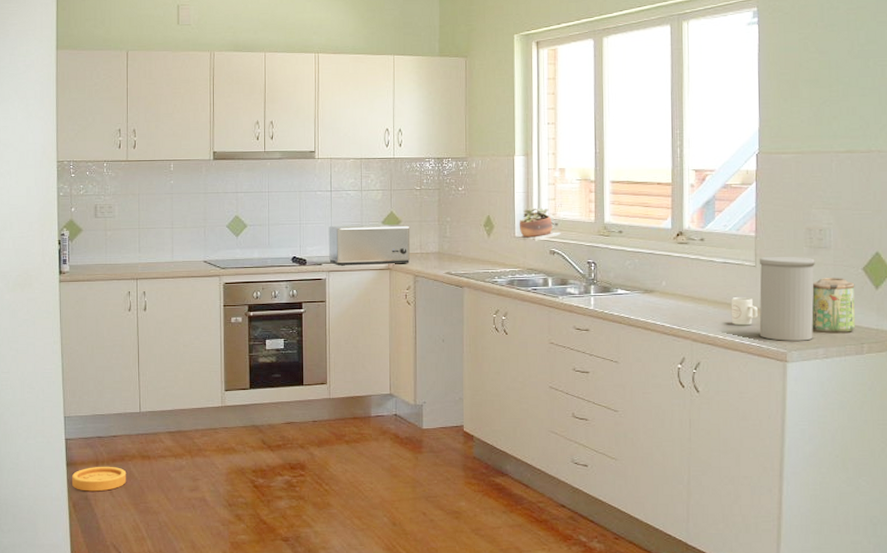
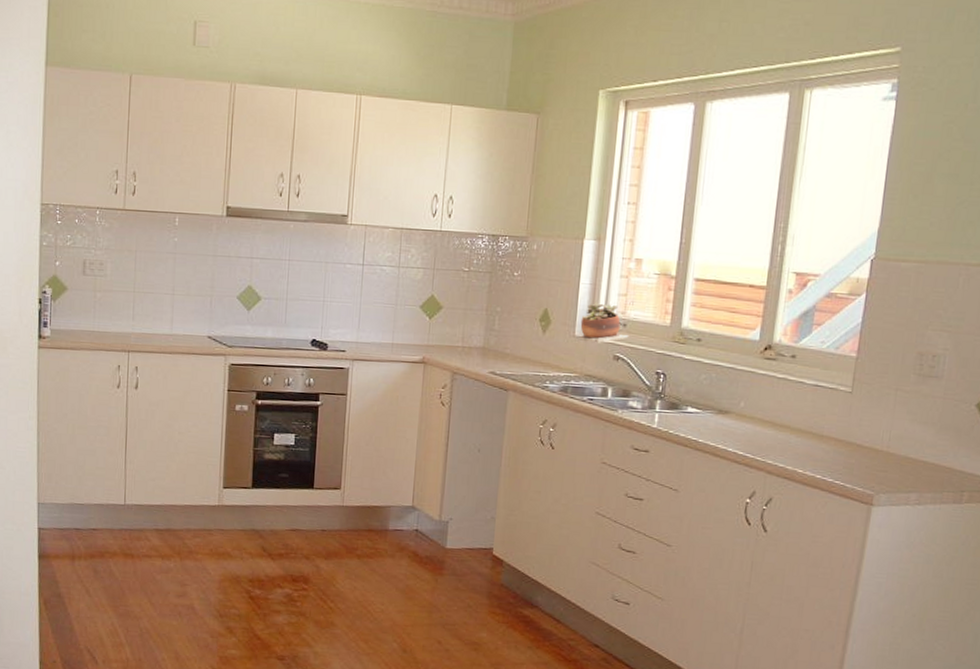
pet bowl: present [71,466,127,492] -> none [43,561,106,590]
toaster: present [329,223,411,266] -> none [354,306,453,358]
mug: present [731,297,759,326] -> none [814,427,848,461]
canister: present [759,256,815,341] -> none [845,381,922,483]
canister: present [811,277,856,332] -> none [907,411,965,478]

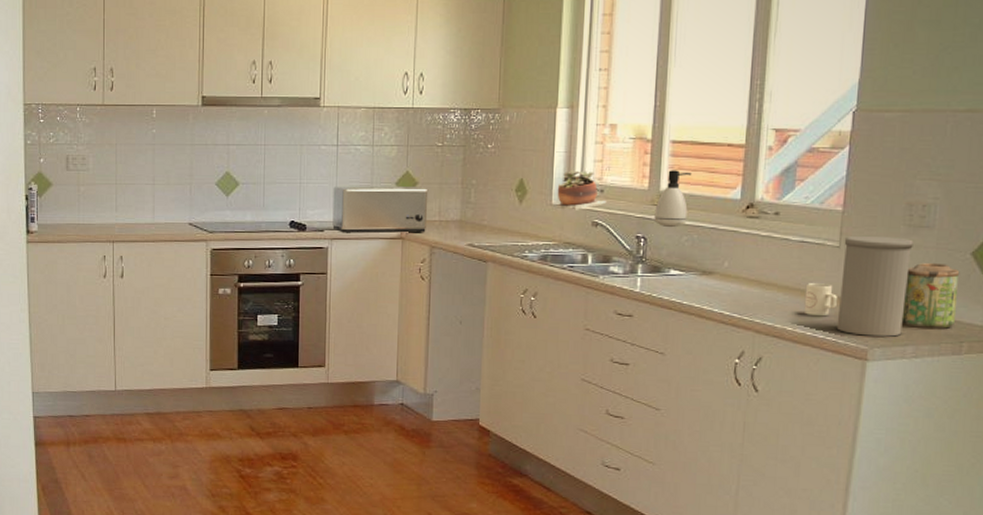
toaster: none [354,306,453,358] -> present [332,185,429,234]
soap dispenser: none [674,308,714,366] -> present [654,170,692,228]
mug: none [814,427,848,461] -> present [804,283,839,317]
canister: none [845,381,922,483] -> present [836,235,914,337]
canister: none [907,411,965,478] -> present [901,262,960,329]

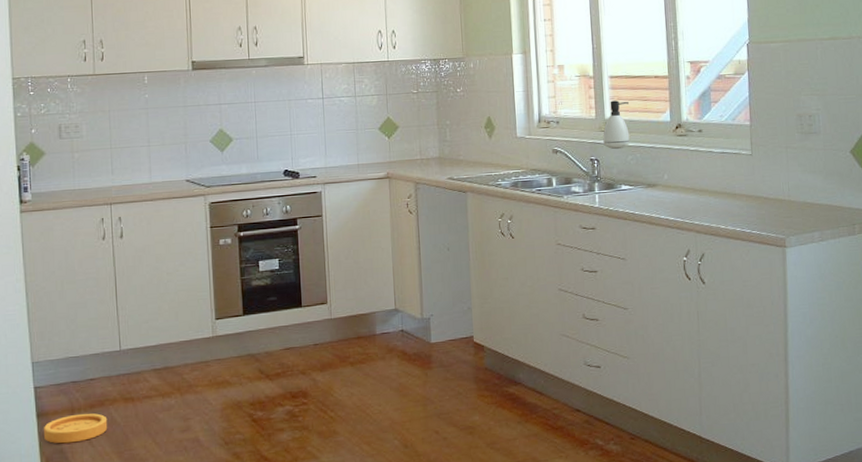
pet bowl: none [40,447,100,475] -> present [43,413,108,444]
toaster: present [332,185,429,234] -> none [322,129,411,177]
succulent plant: present [553,169,607,210] -> none [518,105,563,141]
mug: present [804,283,839,317] -> none [730,186,757,214]
canister: present [836,235,914,337] -> none [754,142,809,227]
canister: present [901,262,960,329] -> none [805,161,847,216]

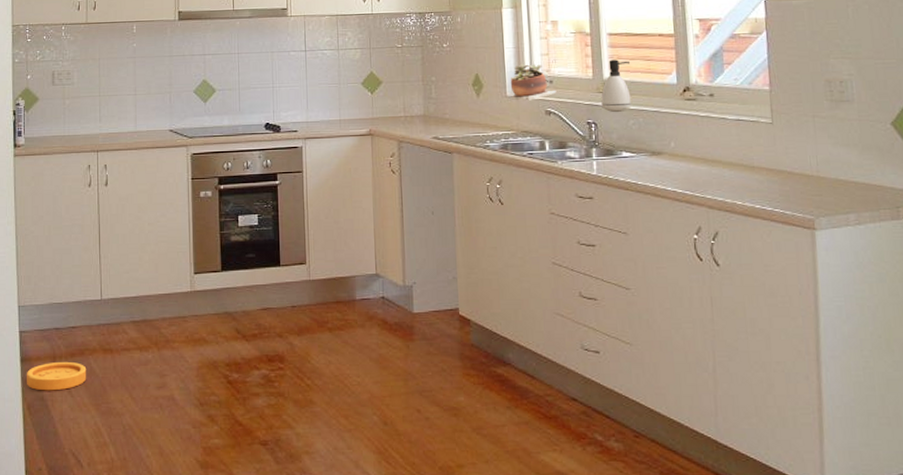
succulent plant: none [518,105,563,141] -> present [508,63,557,101]

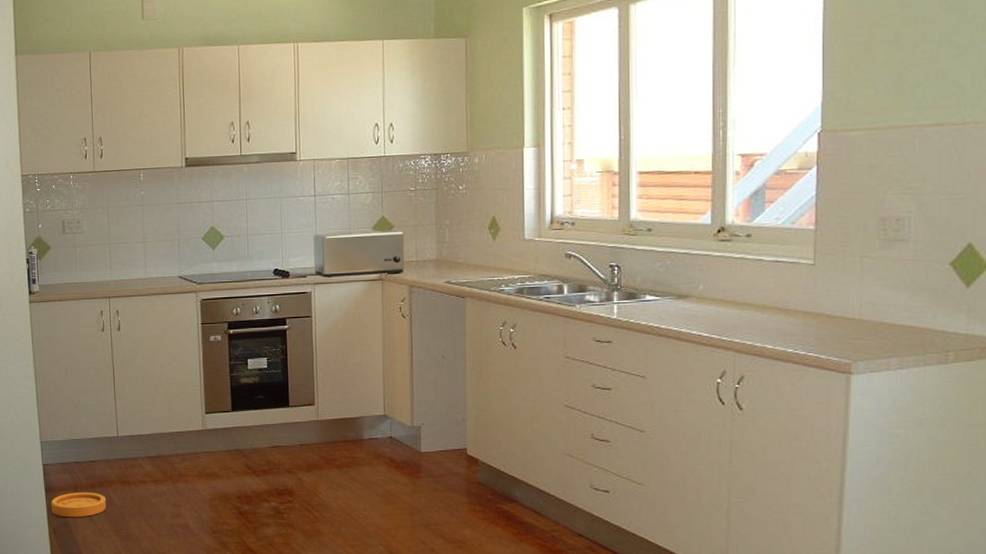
toaster: none [304,84,394,132] -> present [313,229,405,278]
succulent plant: present [508,63,557,101] -> none [526,205,579,244]
soap dispenser: present [601,59,632,113] -> none [626,199,661,255]

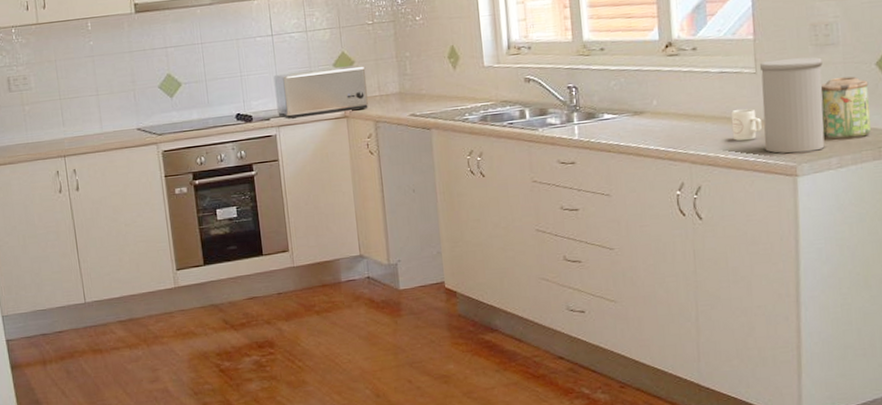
pet bowl: present [50,492,107,518] -> none [18,364,80,395]
mug: none [783,301,817,333] -> present [730,108,763,141]
canister: none [817,251,889,350] -> present [759,57,825,154]
canister: none [883,274,940,339] -> present [820,76,872,139]

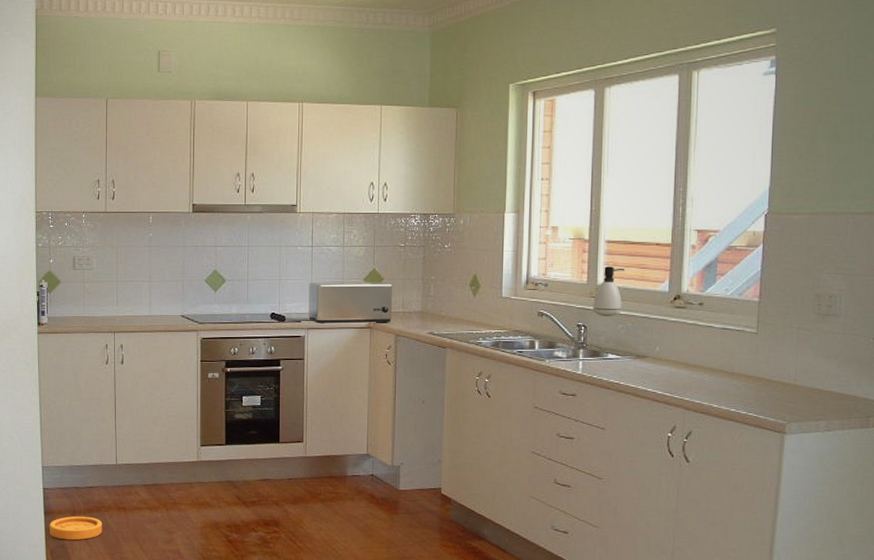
pet bowl: none [18,364,80,395] -> present [49,516,103,541]
soap dispenser: none [581,19,613,75] -> present [593,266,626,317]
mug: present [730,108,763,141] -> none [727,365,758,395]
canister: present [759,57,825,154] -> none [757,323,822,412]
canister: present [820,76,872,139] -> none [814,346,865,405]

